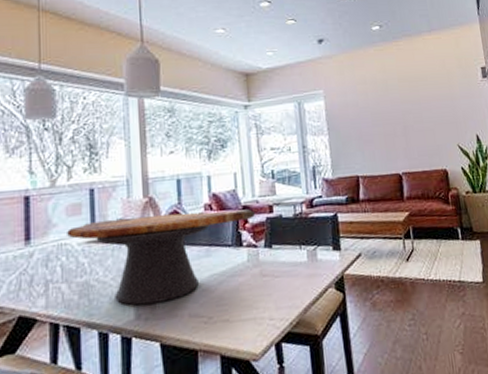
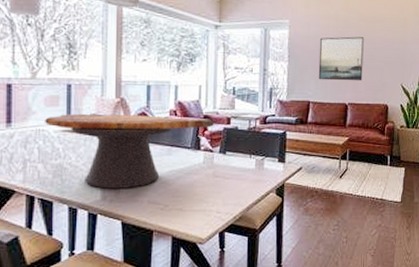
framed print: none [359,98,414,151] -> present [318,36,364,81]

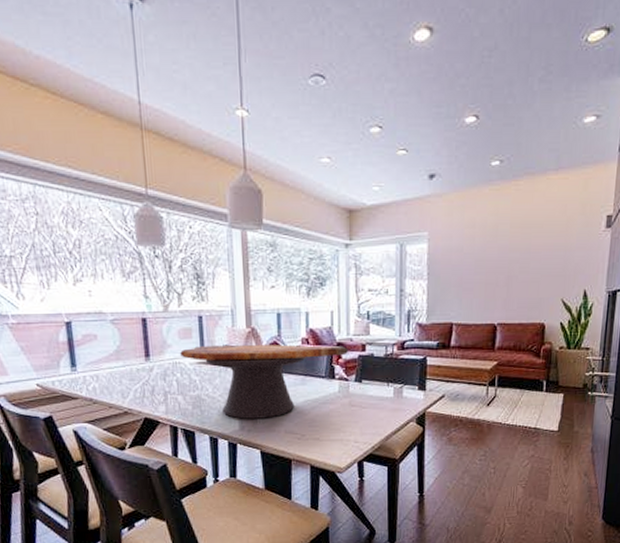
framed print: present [318,36,364,81] -> none [462,246,517,299]

